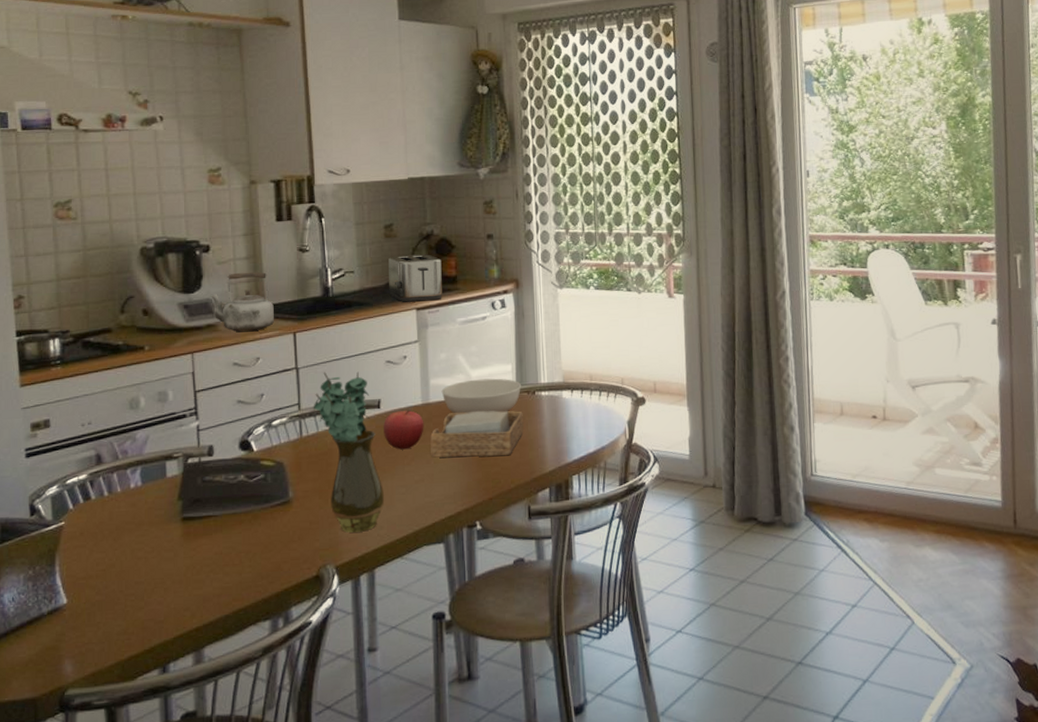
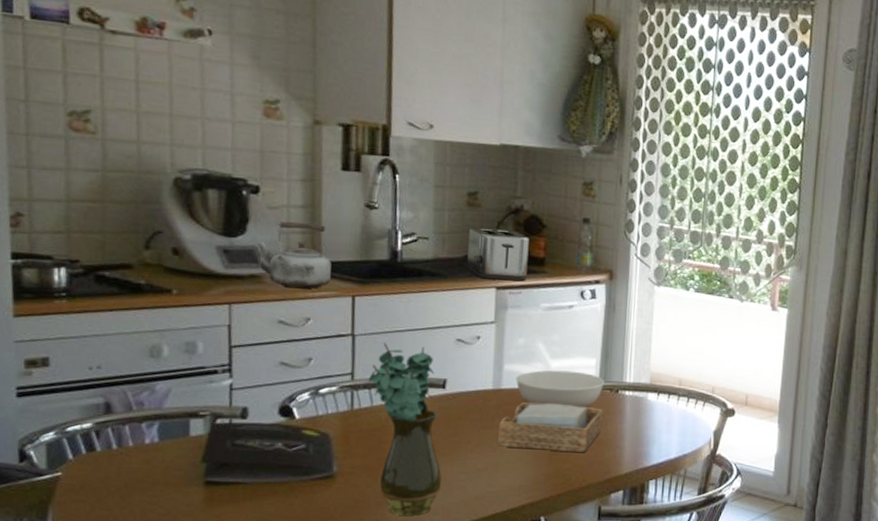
fruit: present [383,408,424,450] -> none [447,392,494,435]

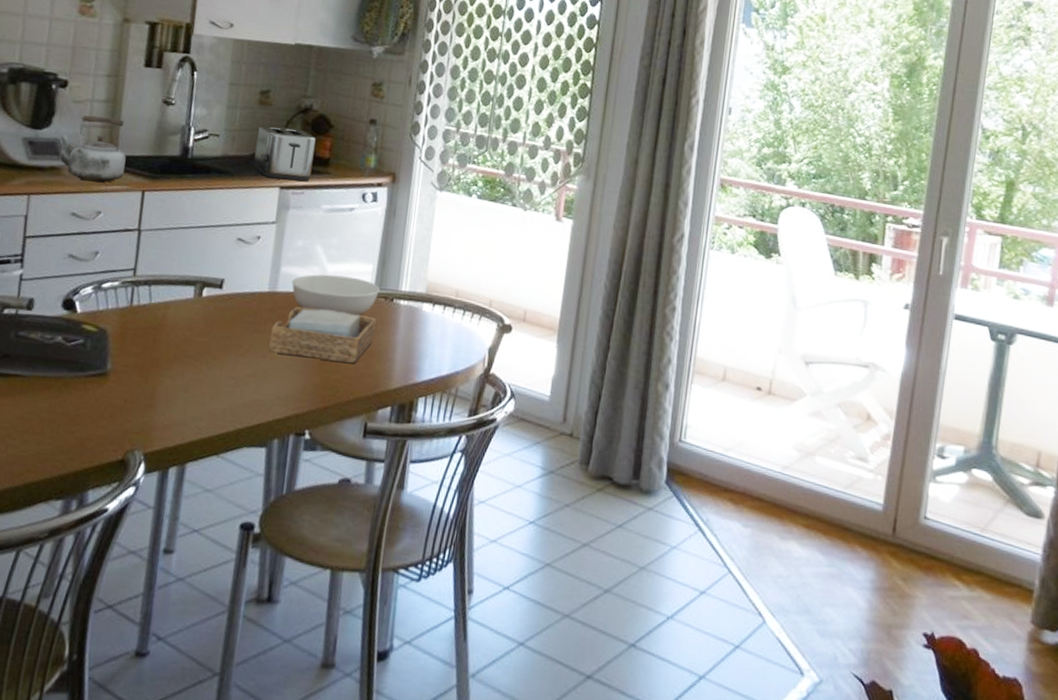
vase: present [368,343,442,516] -> none [149,239,214,421]

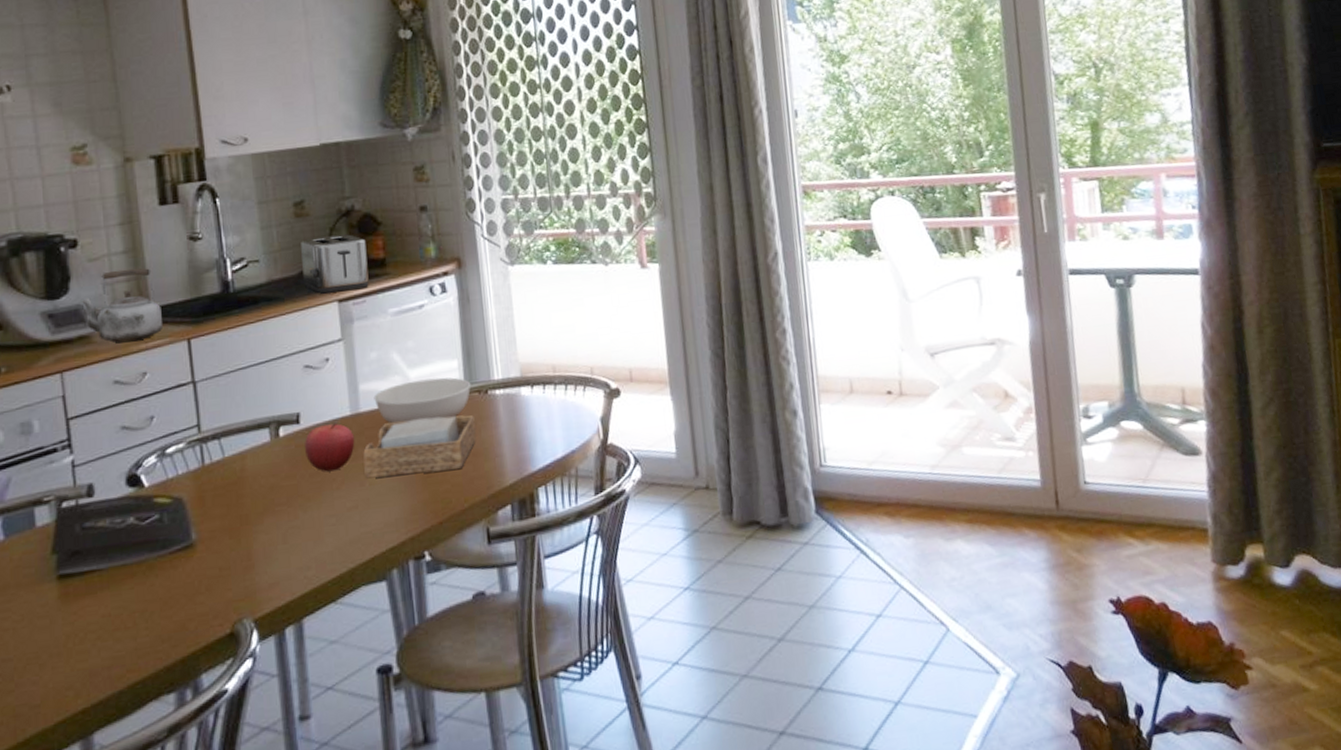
fruit: none [221,294,268,339] -> present [305,421,355,472]

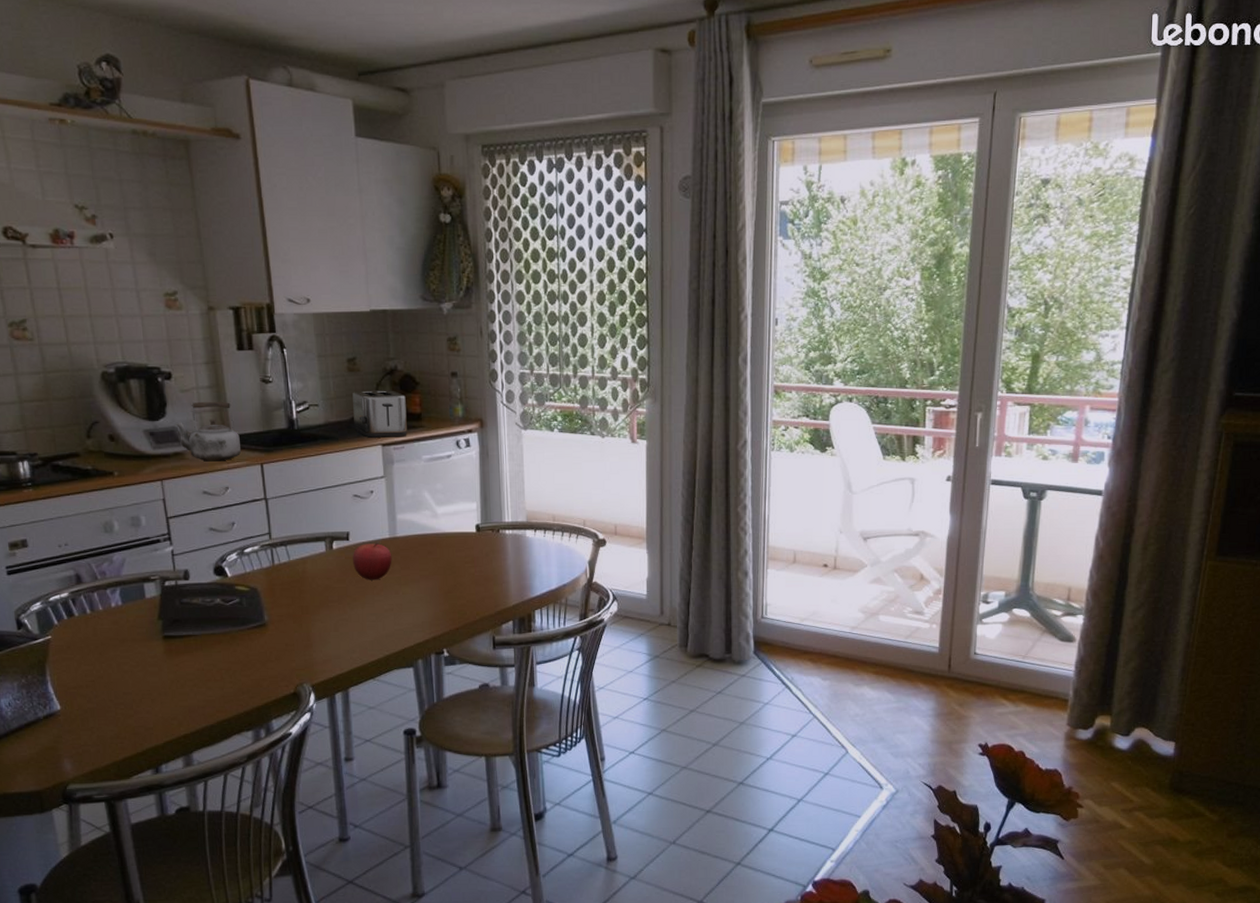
napkin holder: present [363,415,477,479] -> none [398,547,489,590]
bowl: present [373,377,472,424] -> none [408,515,487,549]

